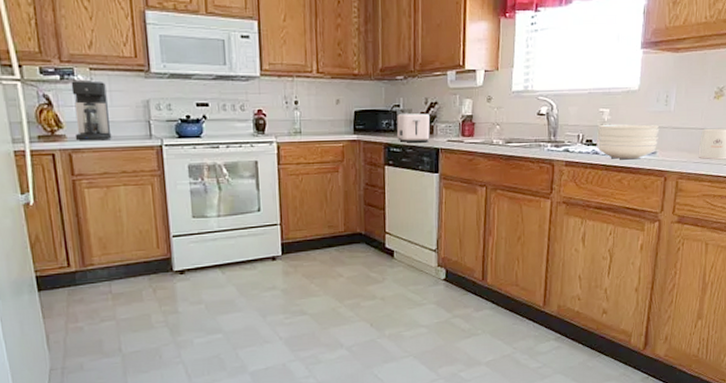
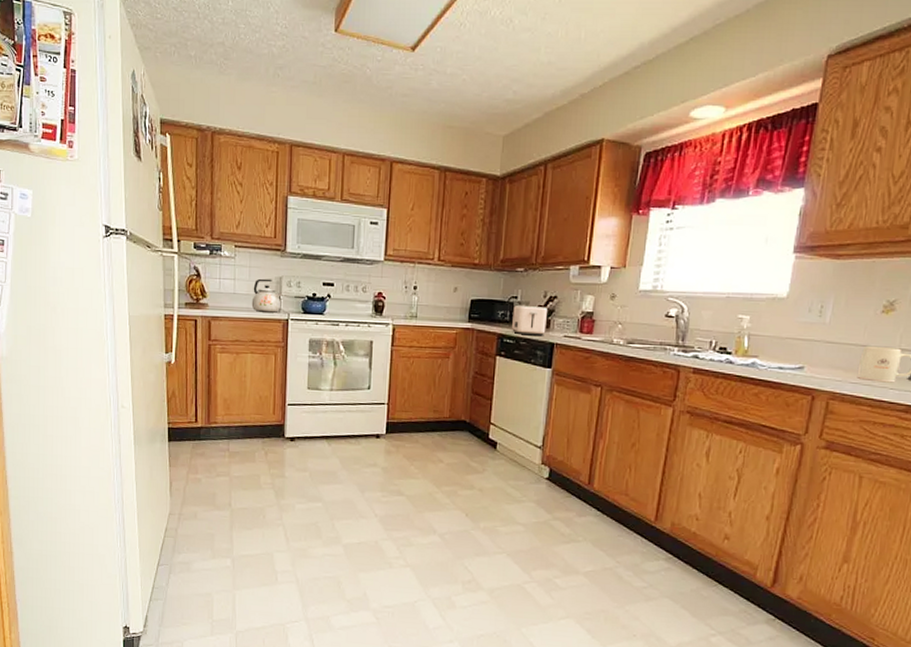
coffee maker: present [71,81,112,141] -> none [215,256,246,311]
kettle: none [117,103,152,140] -> present [251,278,281,313]
bowl: present [597,124,660,160] -> none [732,333,810,373]

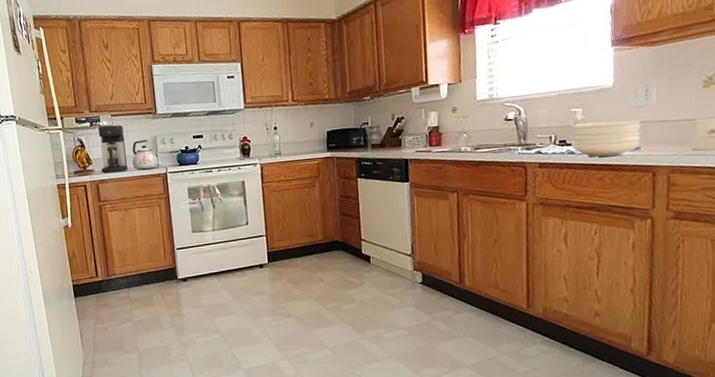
coffee maker: none [215,256,246,311] -> present [98,125,128,174]
toaster: present [512,306,547,336] -> none [366,128,399,157]
bowl: none [732,333,810,373] -> present [571,120,642,157]

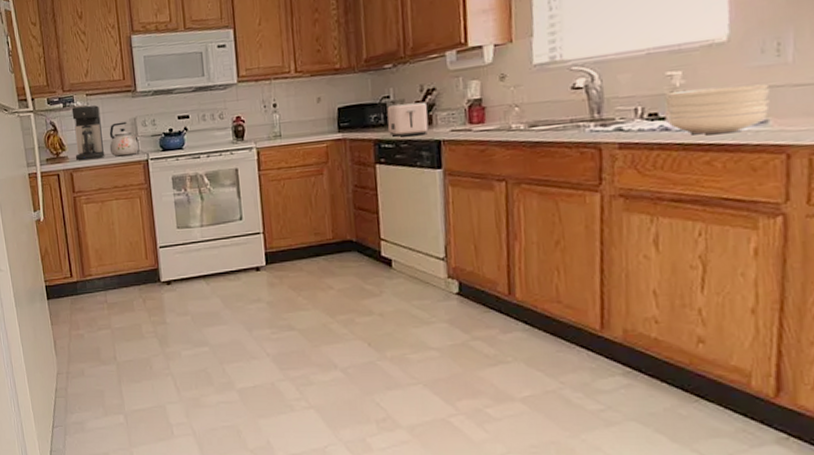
toaster: none [366,128,399,157] -> present [387,102,429,138]

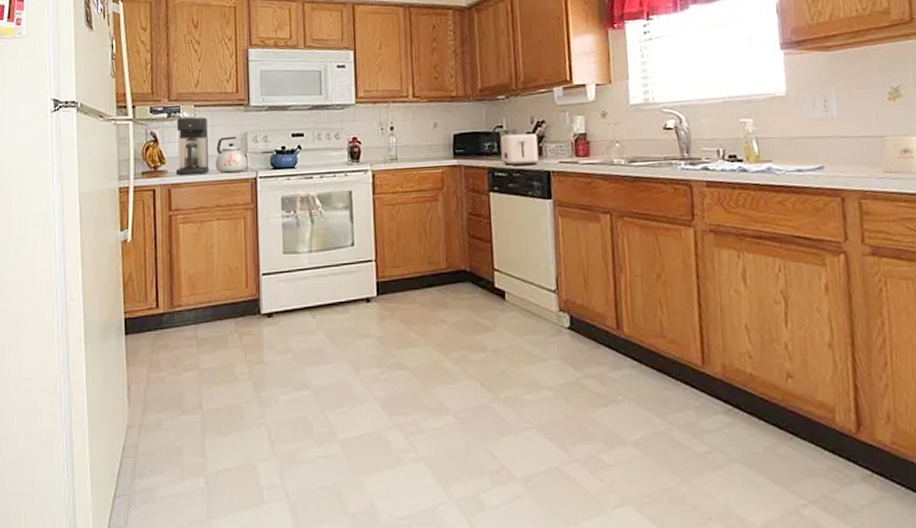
bowl: present [666,83,771,135] -> none [742,134,824,177]

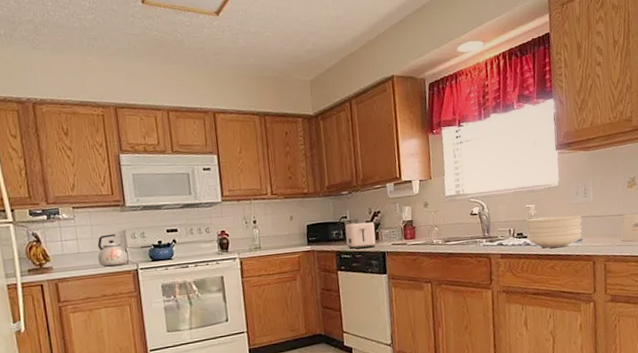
coffee maker: present [175,117,210,176] -> none [56,218,93,271]
bowl: none [742,134,824,177] -> present [527,215,583,248]

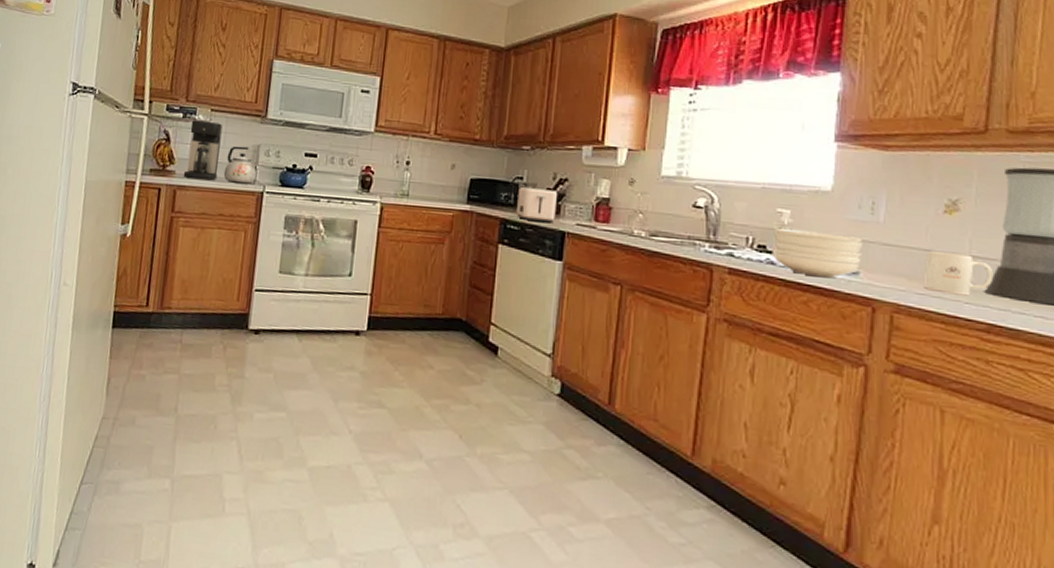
coffee maker: none [56,218,93,271] -> present [183,120,223,181]

